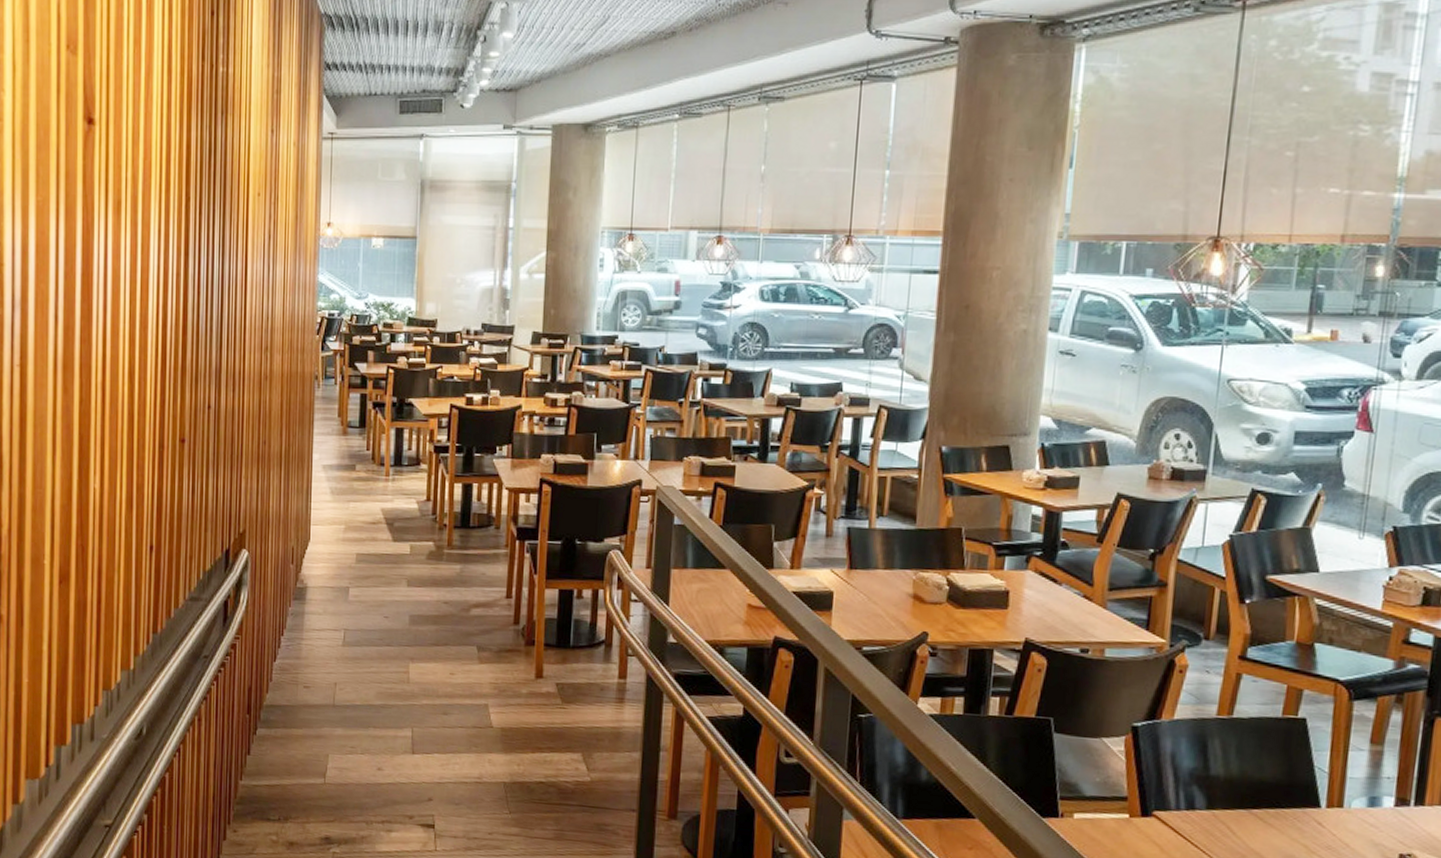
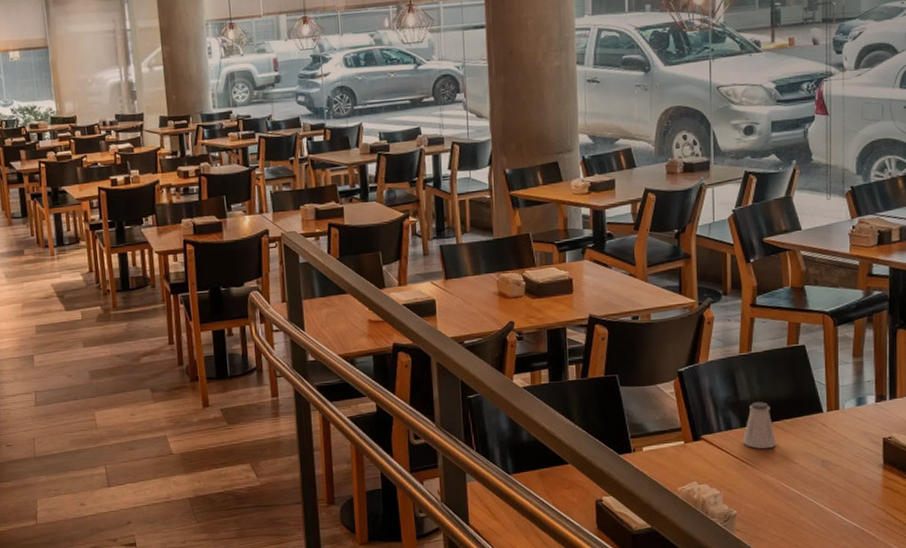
saltshaker: none [1208,780,1253,842] -> present [743,402,777,449]

